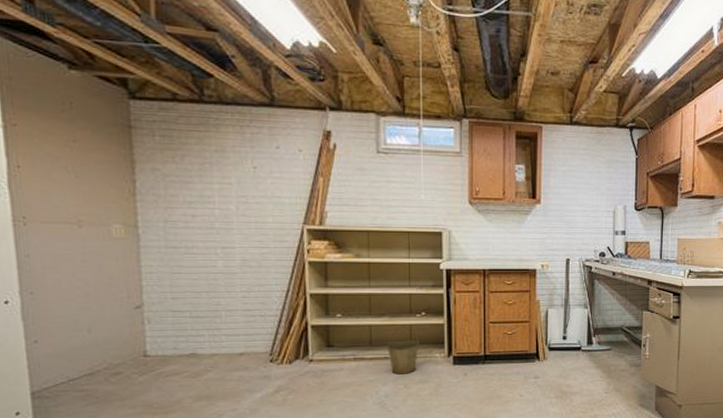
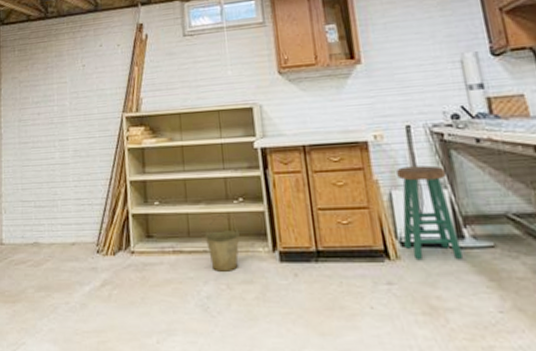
stool: none [551,291,590,361] -> present [396,165,464,261]

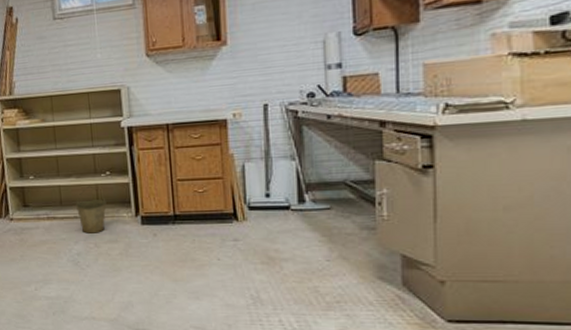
stool: present [396,165,464,261] -> none [251,140,303,221]

